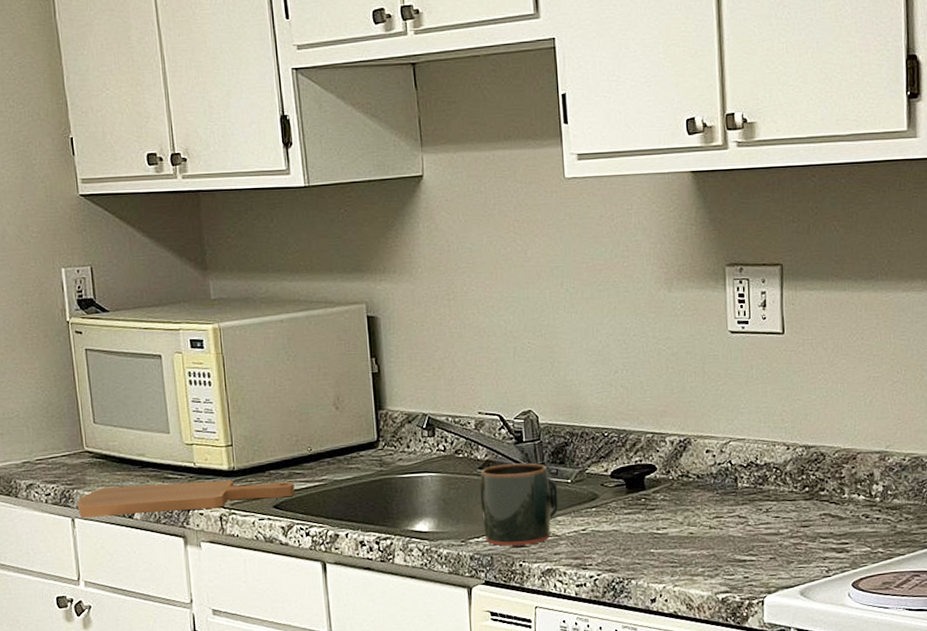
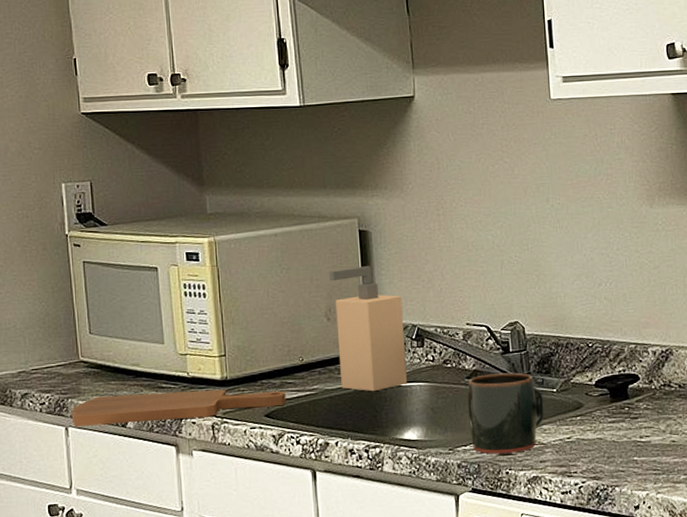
soap dispenser: none [337,353,418,483] -> present [329,266,407,392]

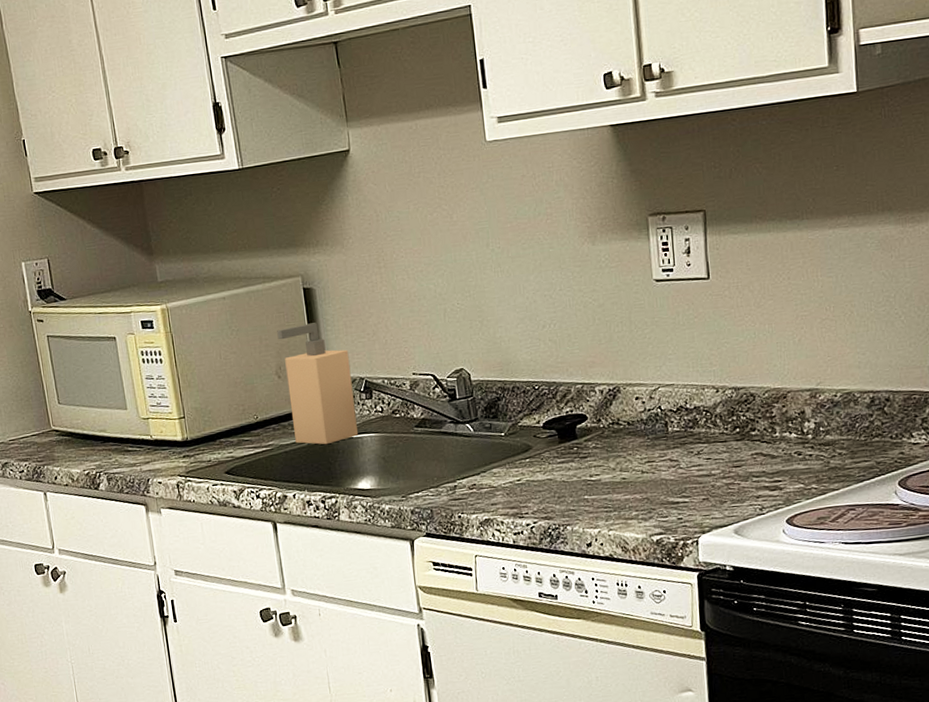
cutting board: present [71,389,286,427] -> none [48,448,245,491]
mug: present [467,372,544,454] -> none [417,418,494,500]

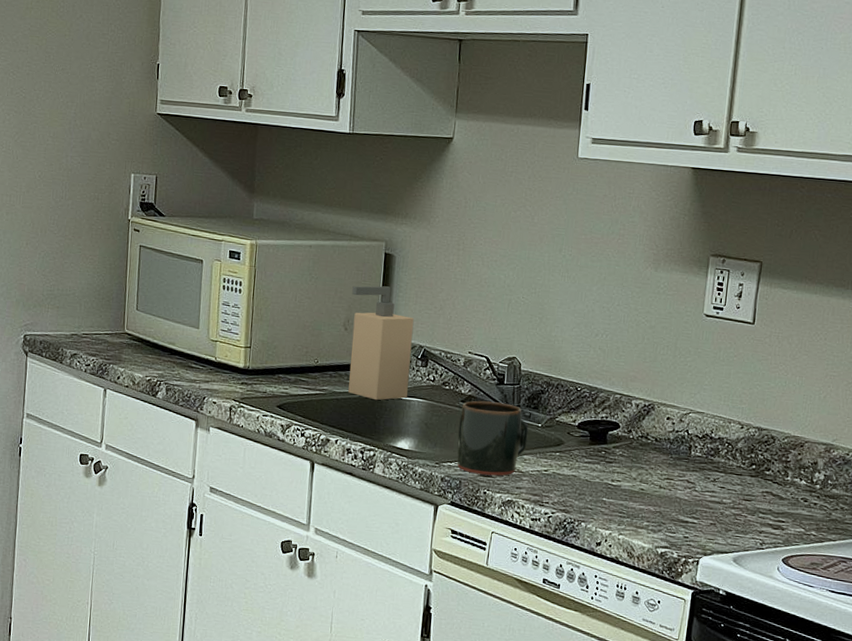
mug: none [417,418,494,500] -> present [457,400,529,476]

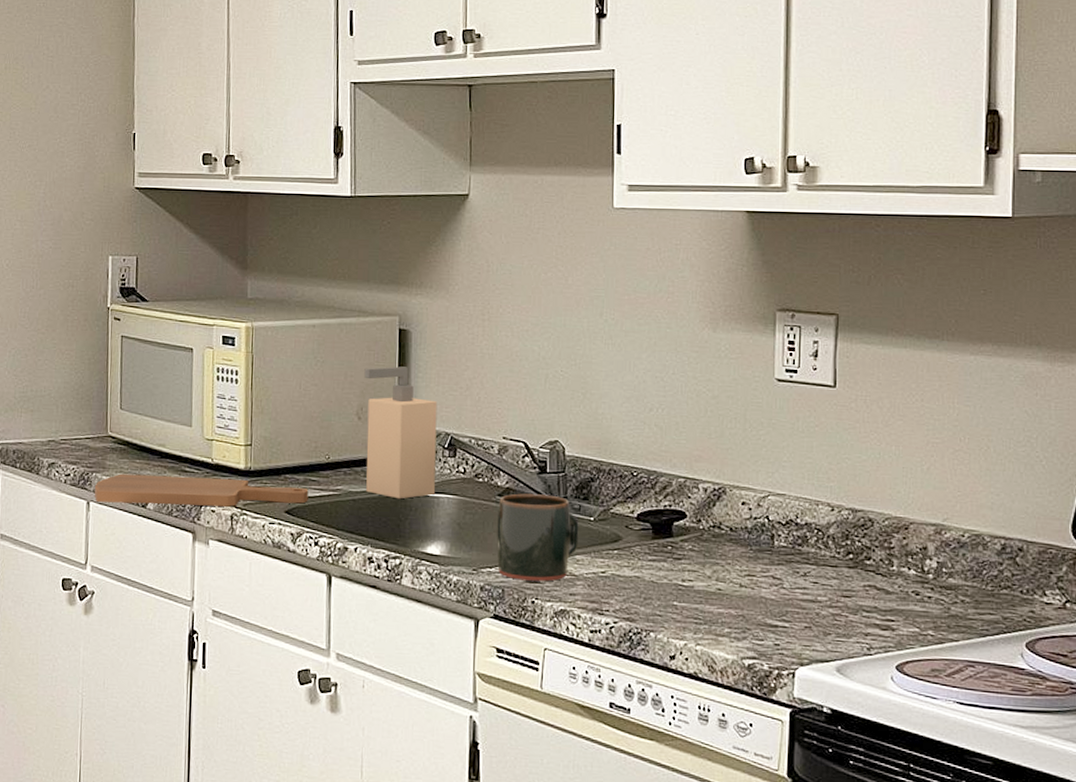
cutting board: none [110,366,298,400] -> present [94,473,309,507]

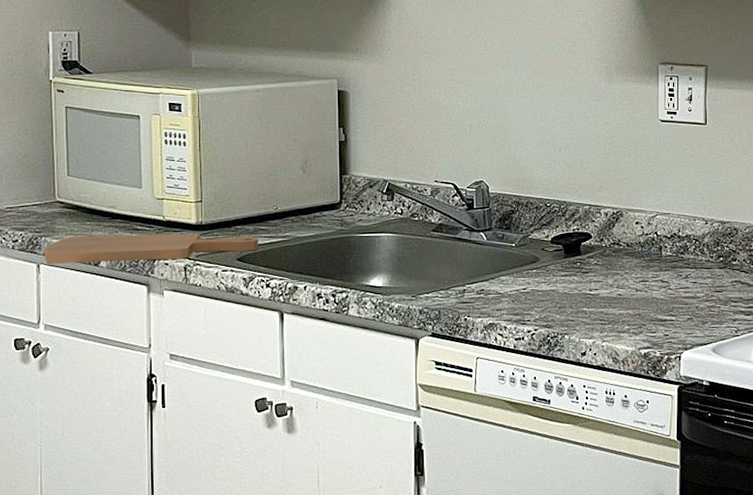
soap dispenser: present [364,366,438,499] -> none [307,124,375,241]
mug: present [496,493,579,582] -> none [432,227,503,302]

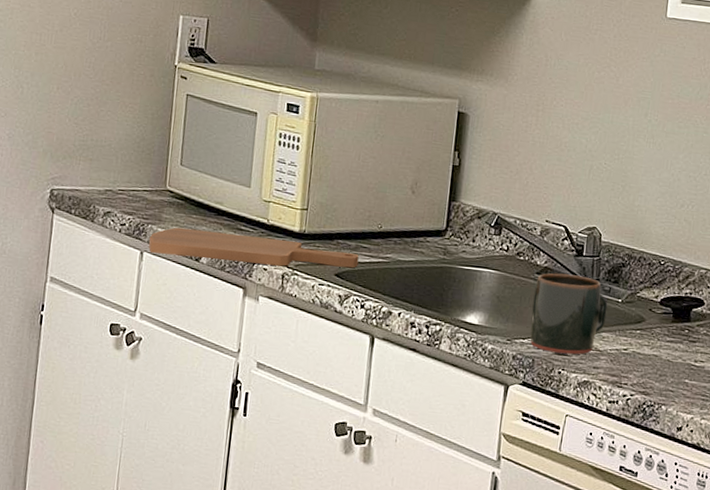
mug: none [432,227,503,302] -> present [530,273,608,355]

